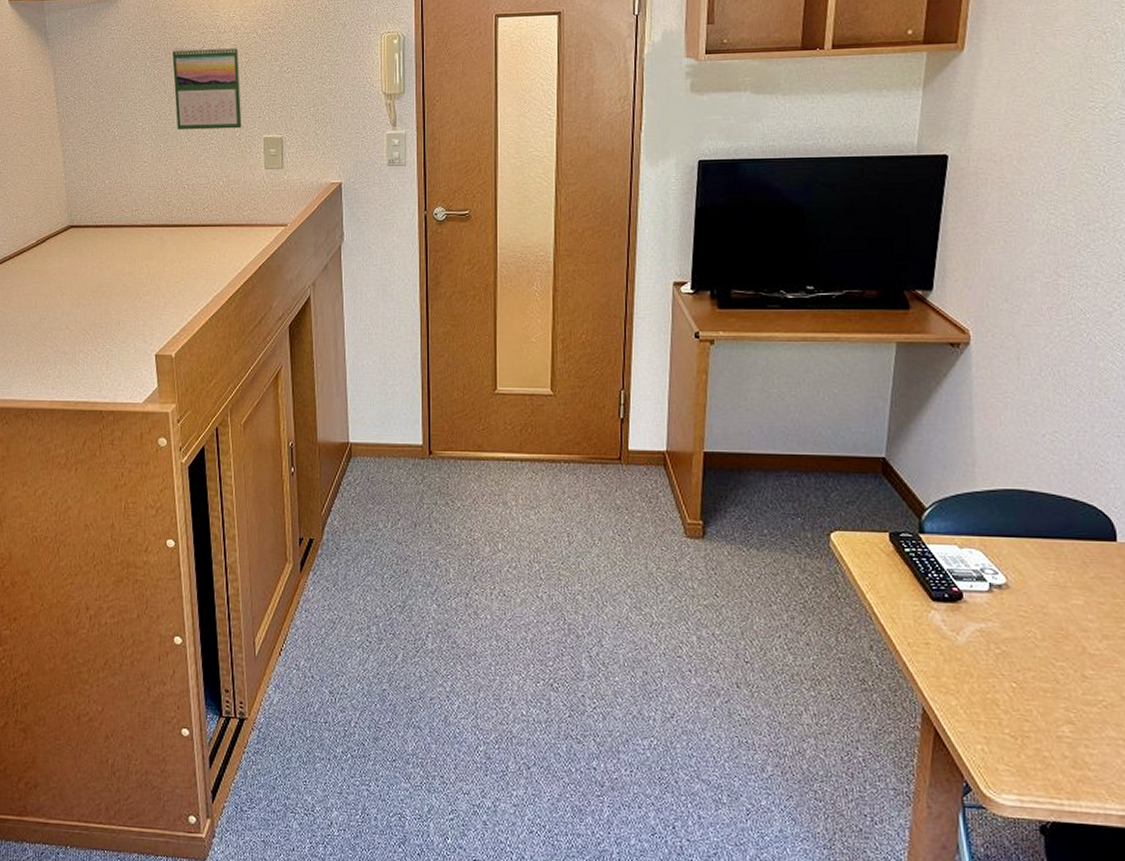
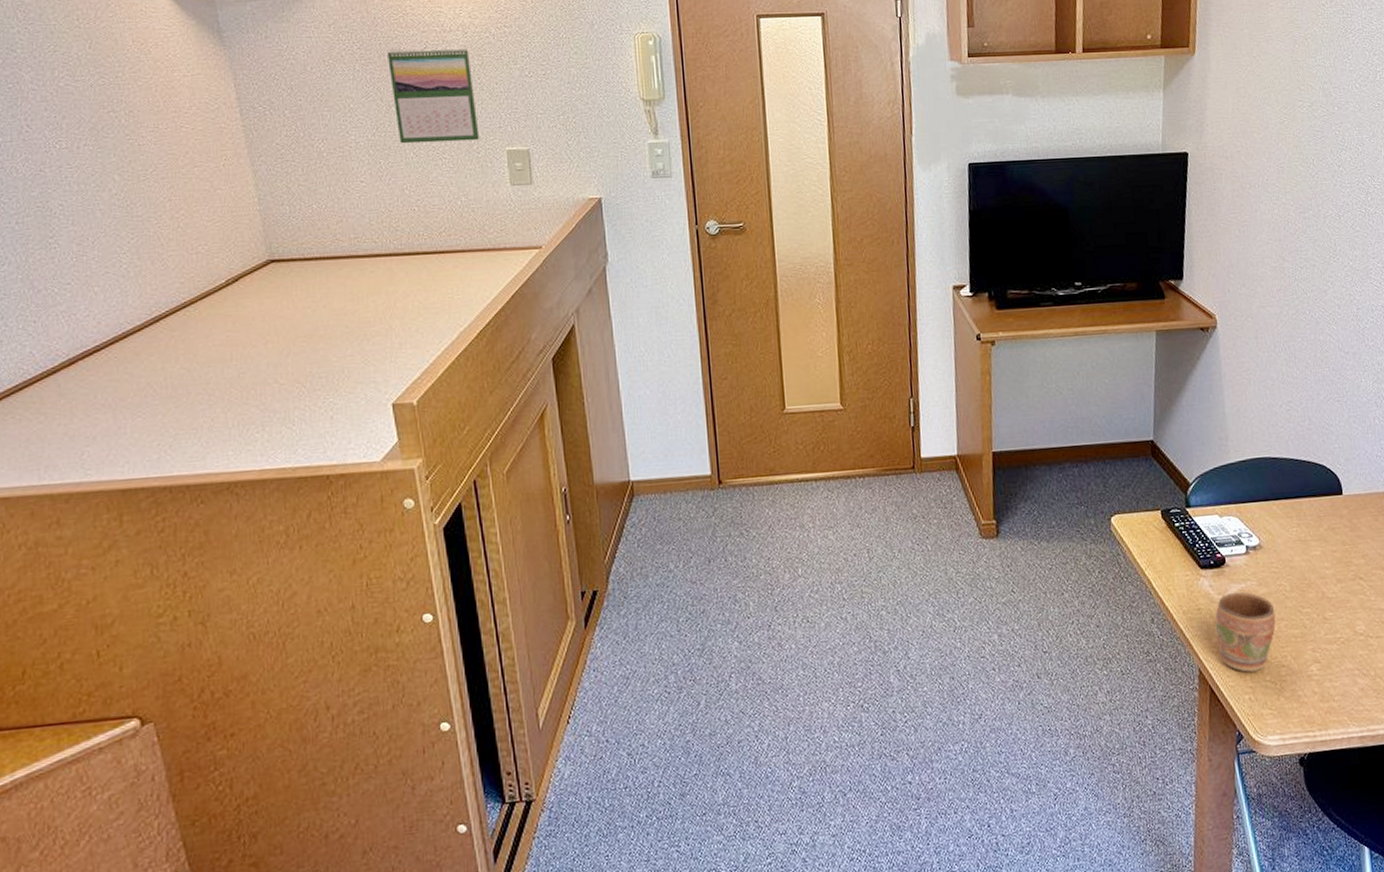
mug: none [945,631,1021,721] -> present [1215,591,1276,672]

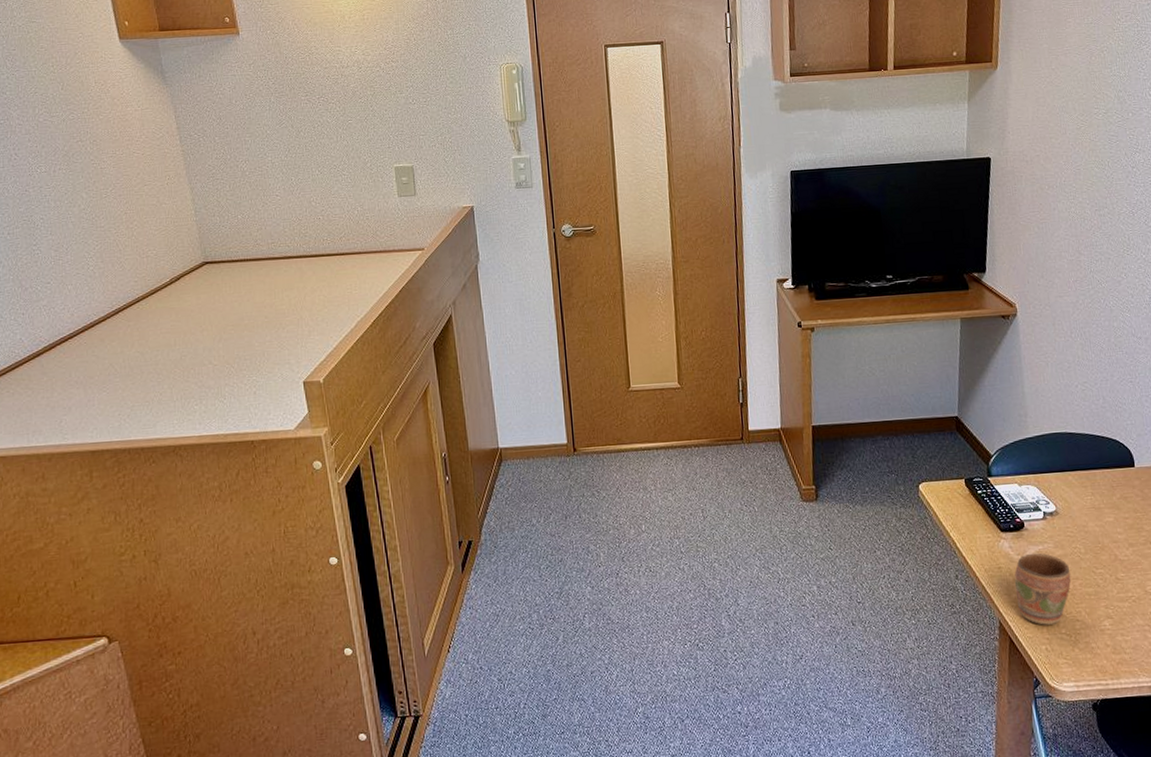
calendar: present [388,47,480,144] -> none [297,80,372,163]

